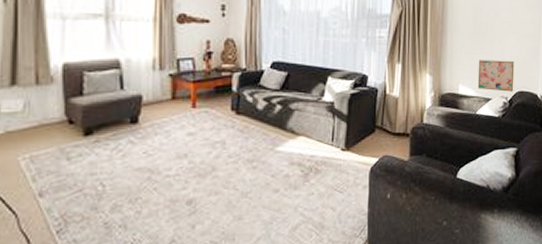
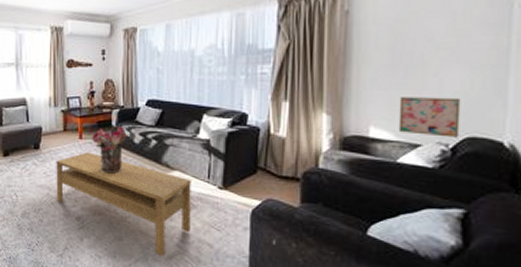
coffee table: none [160,122,316,229] -> present [56,152,191,256]
bouquet: none [208,91,251,145] -> present [92,126,128,174]

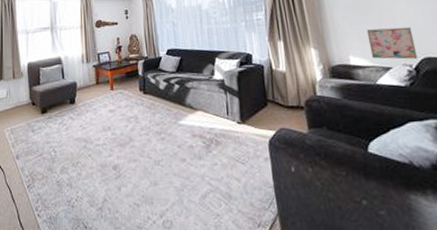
coffee table: present [56,152,191,256] -> none [91,101,219,196]
bouquet: present [92,126,128,174] -> none [122,75,154,120]

